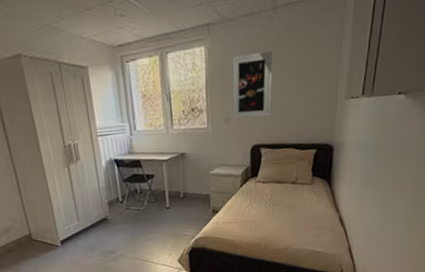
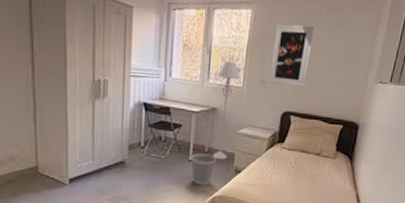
wastebasket: none [168,199,193,230] -> present [191,153,217,186]
floor lamp: none [180,103,205,203] -> present [212,61,241,160]

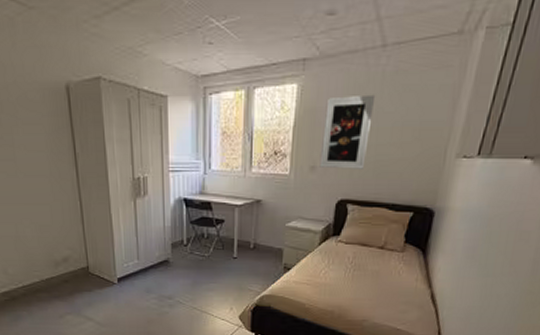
wastebasket: present [191,153,217,186] -> none [236,250,264,284]
floor lamp: present [212,61,241,160] -> none [258,146,288,256]

